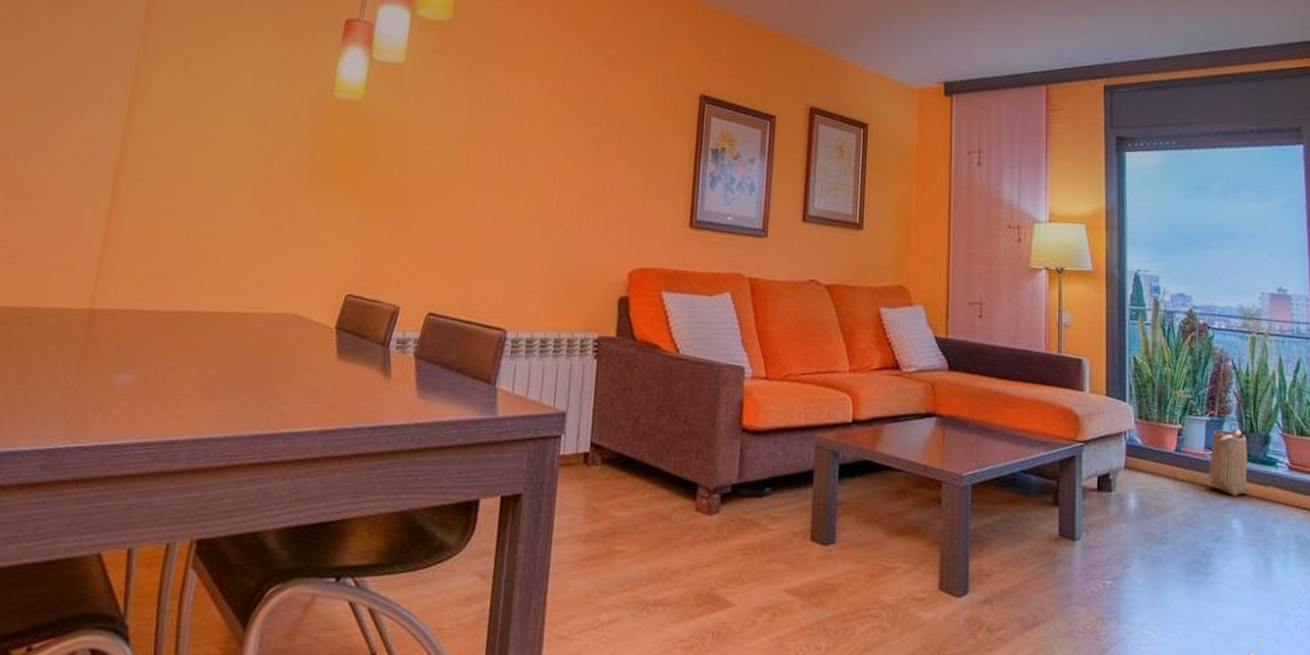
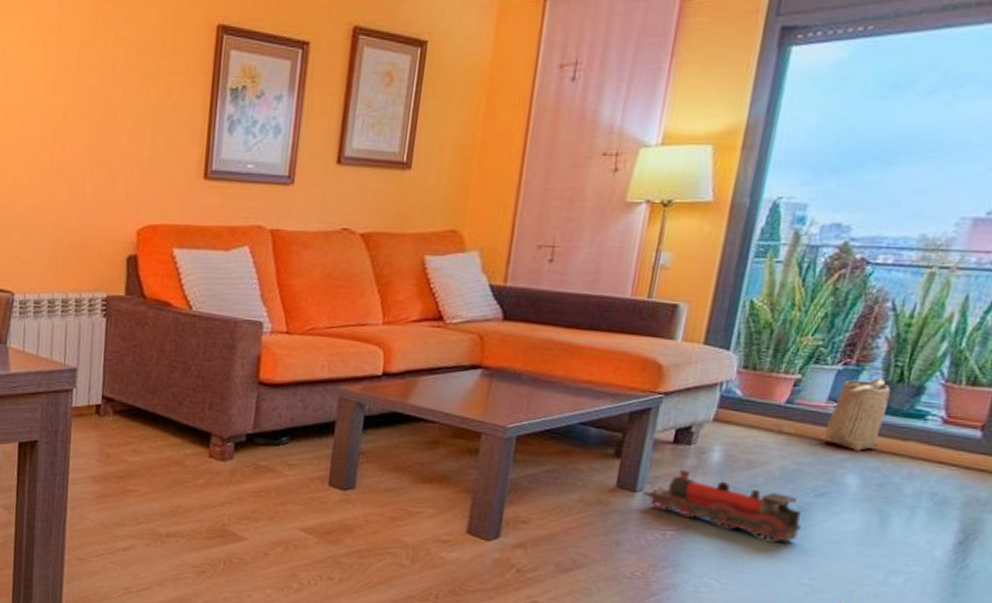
toy train: none [1081,517,1208,589] -> present [643,470,802,543]

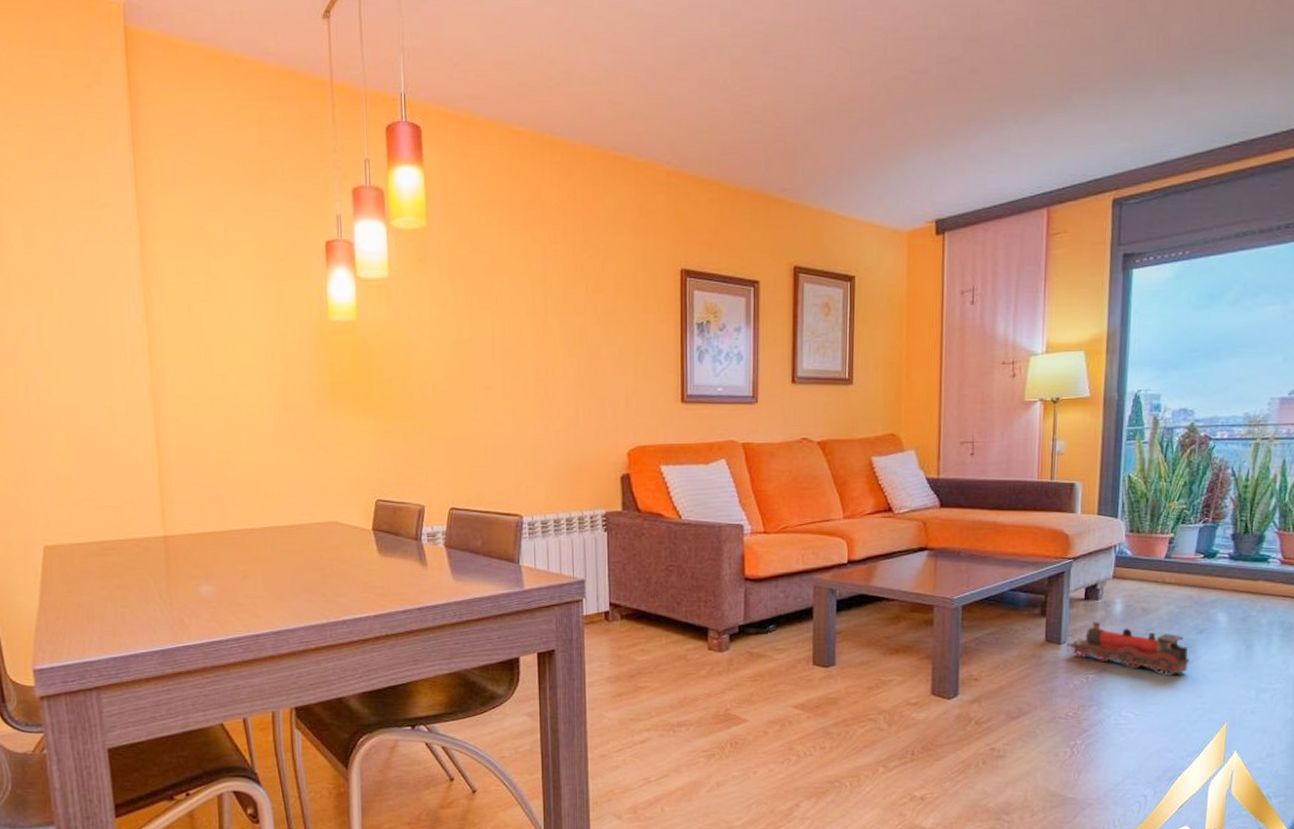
basket: present [821,377,891,451] -> none [1195,530,1240,592]

